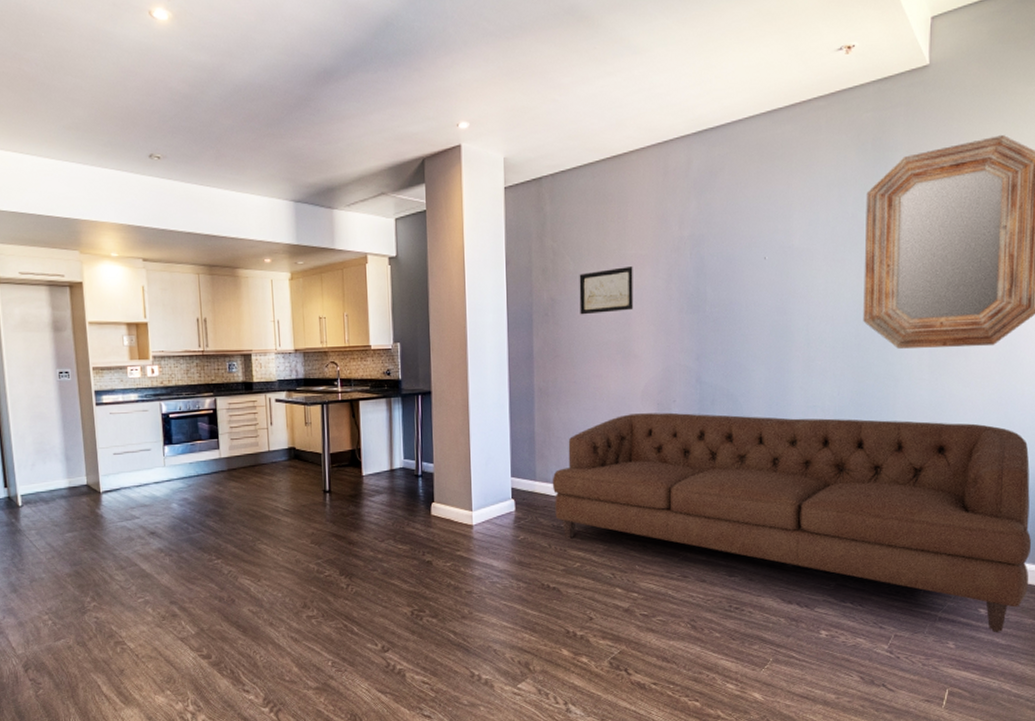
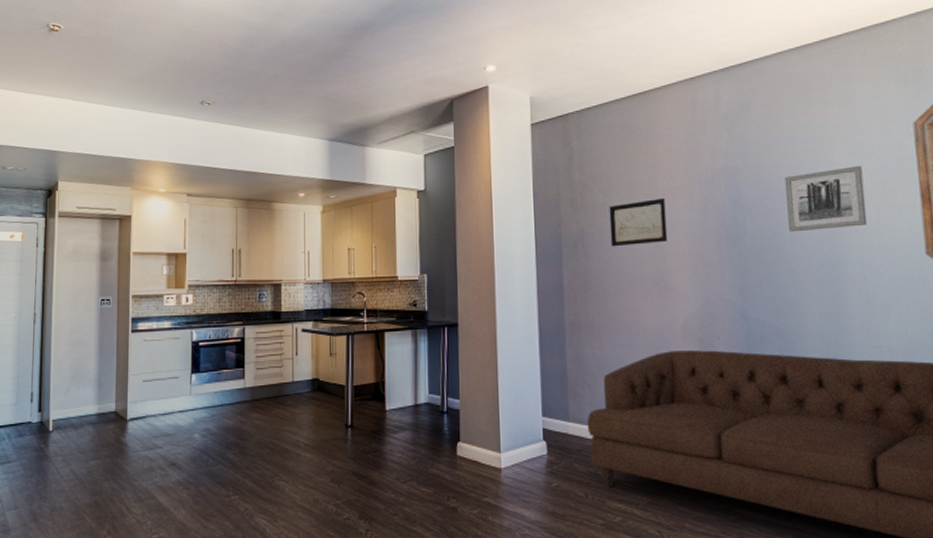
wall art: none [746,236,817,300] -> present [785,166,868,232]

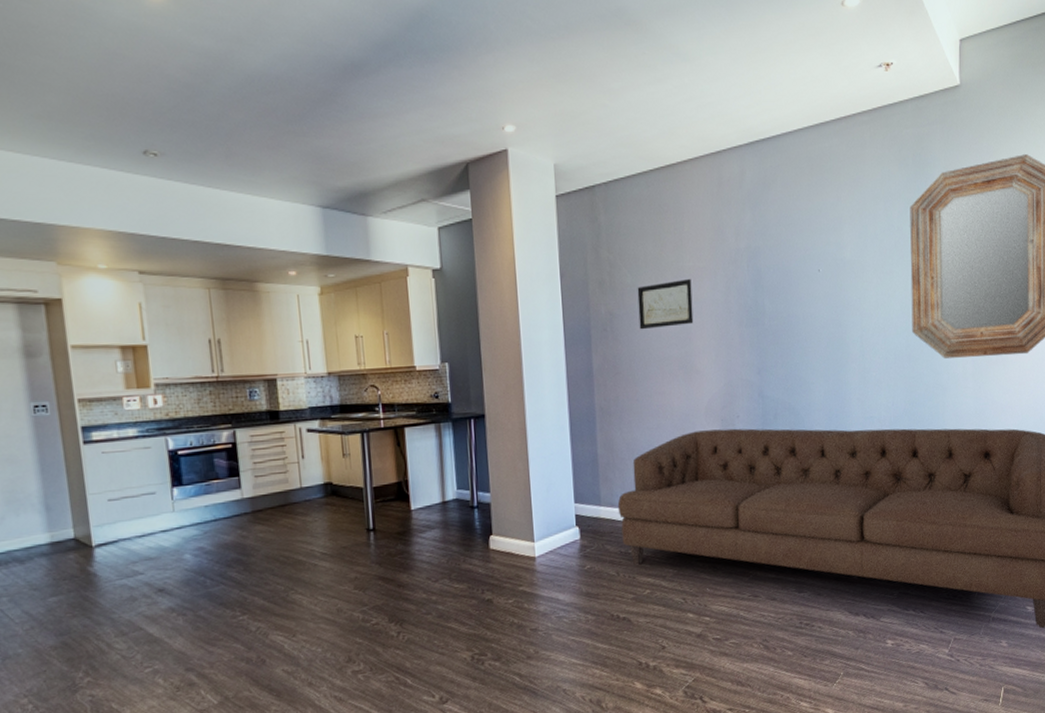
wall art: present [785,166,868,232] -> none [800,248,868,313]

